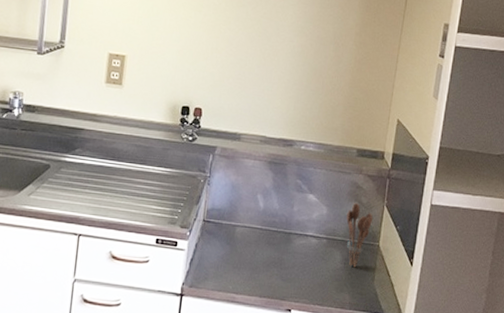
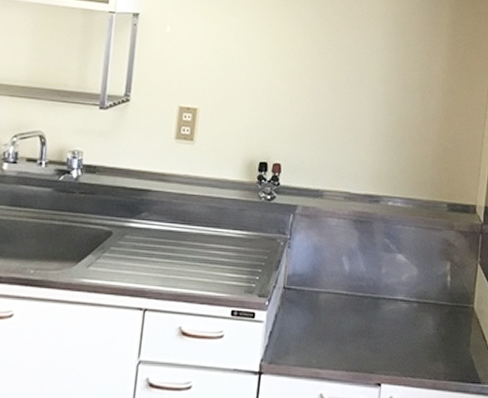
utensil holder: present [346,203,374,268] -> none [438,262,467,333]

